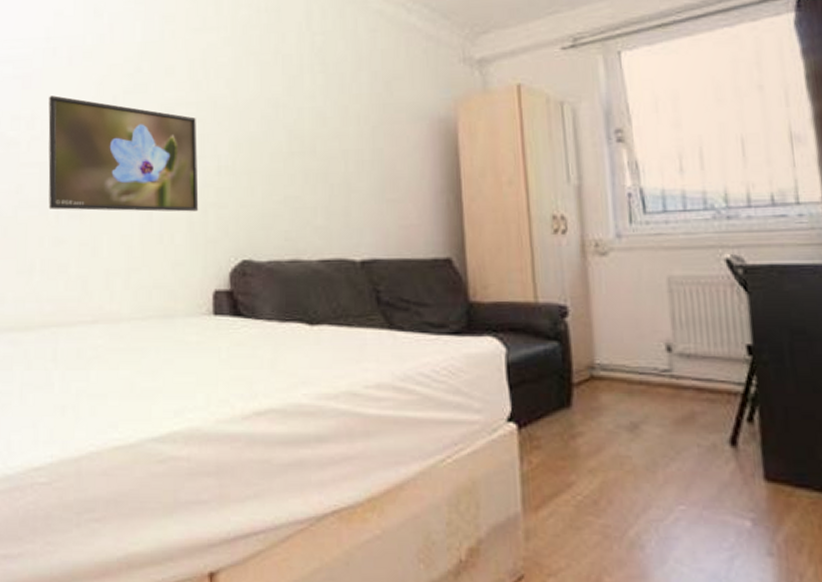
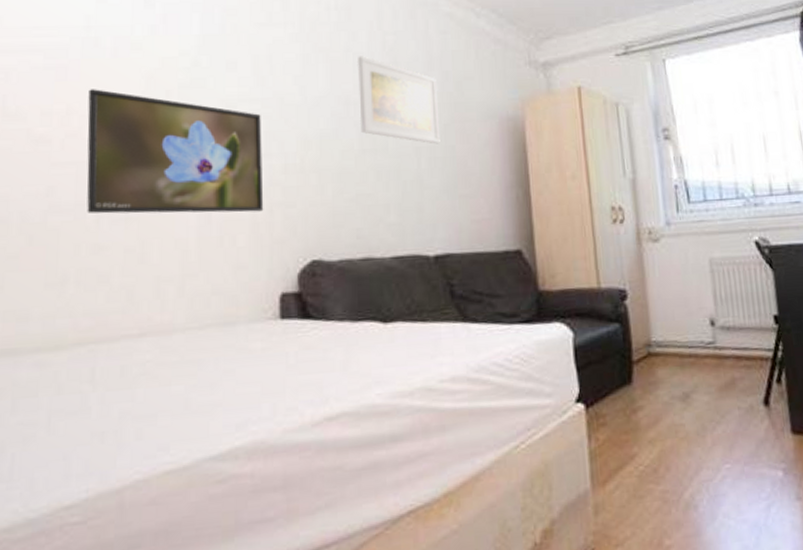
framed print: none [287,57,368,147] -> present [358,56,440,144]

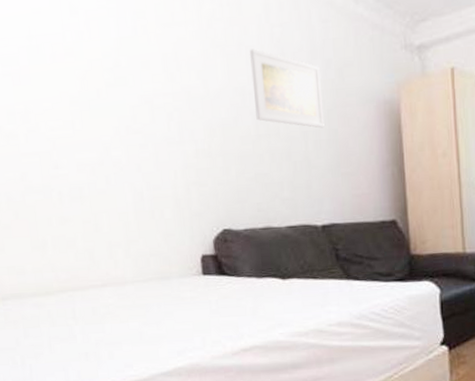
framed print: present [87,89,264,214] -> none [38,91,183,193]

